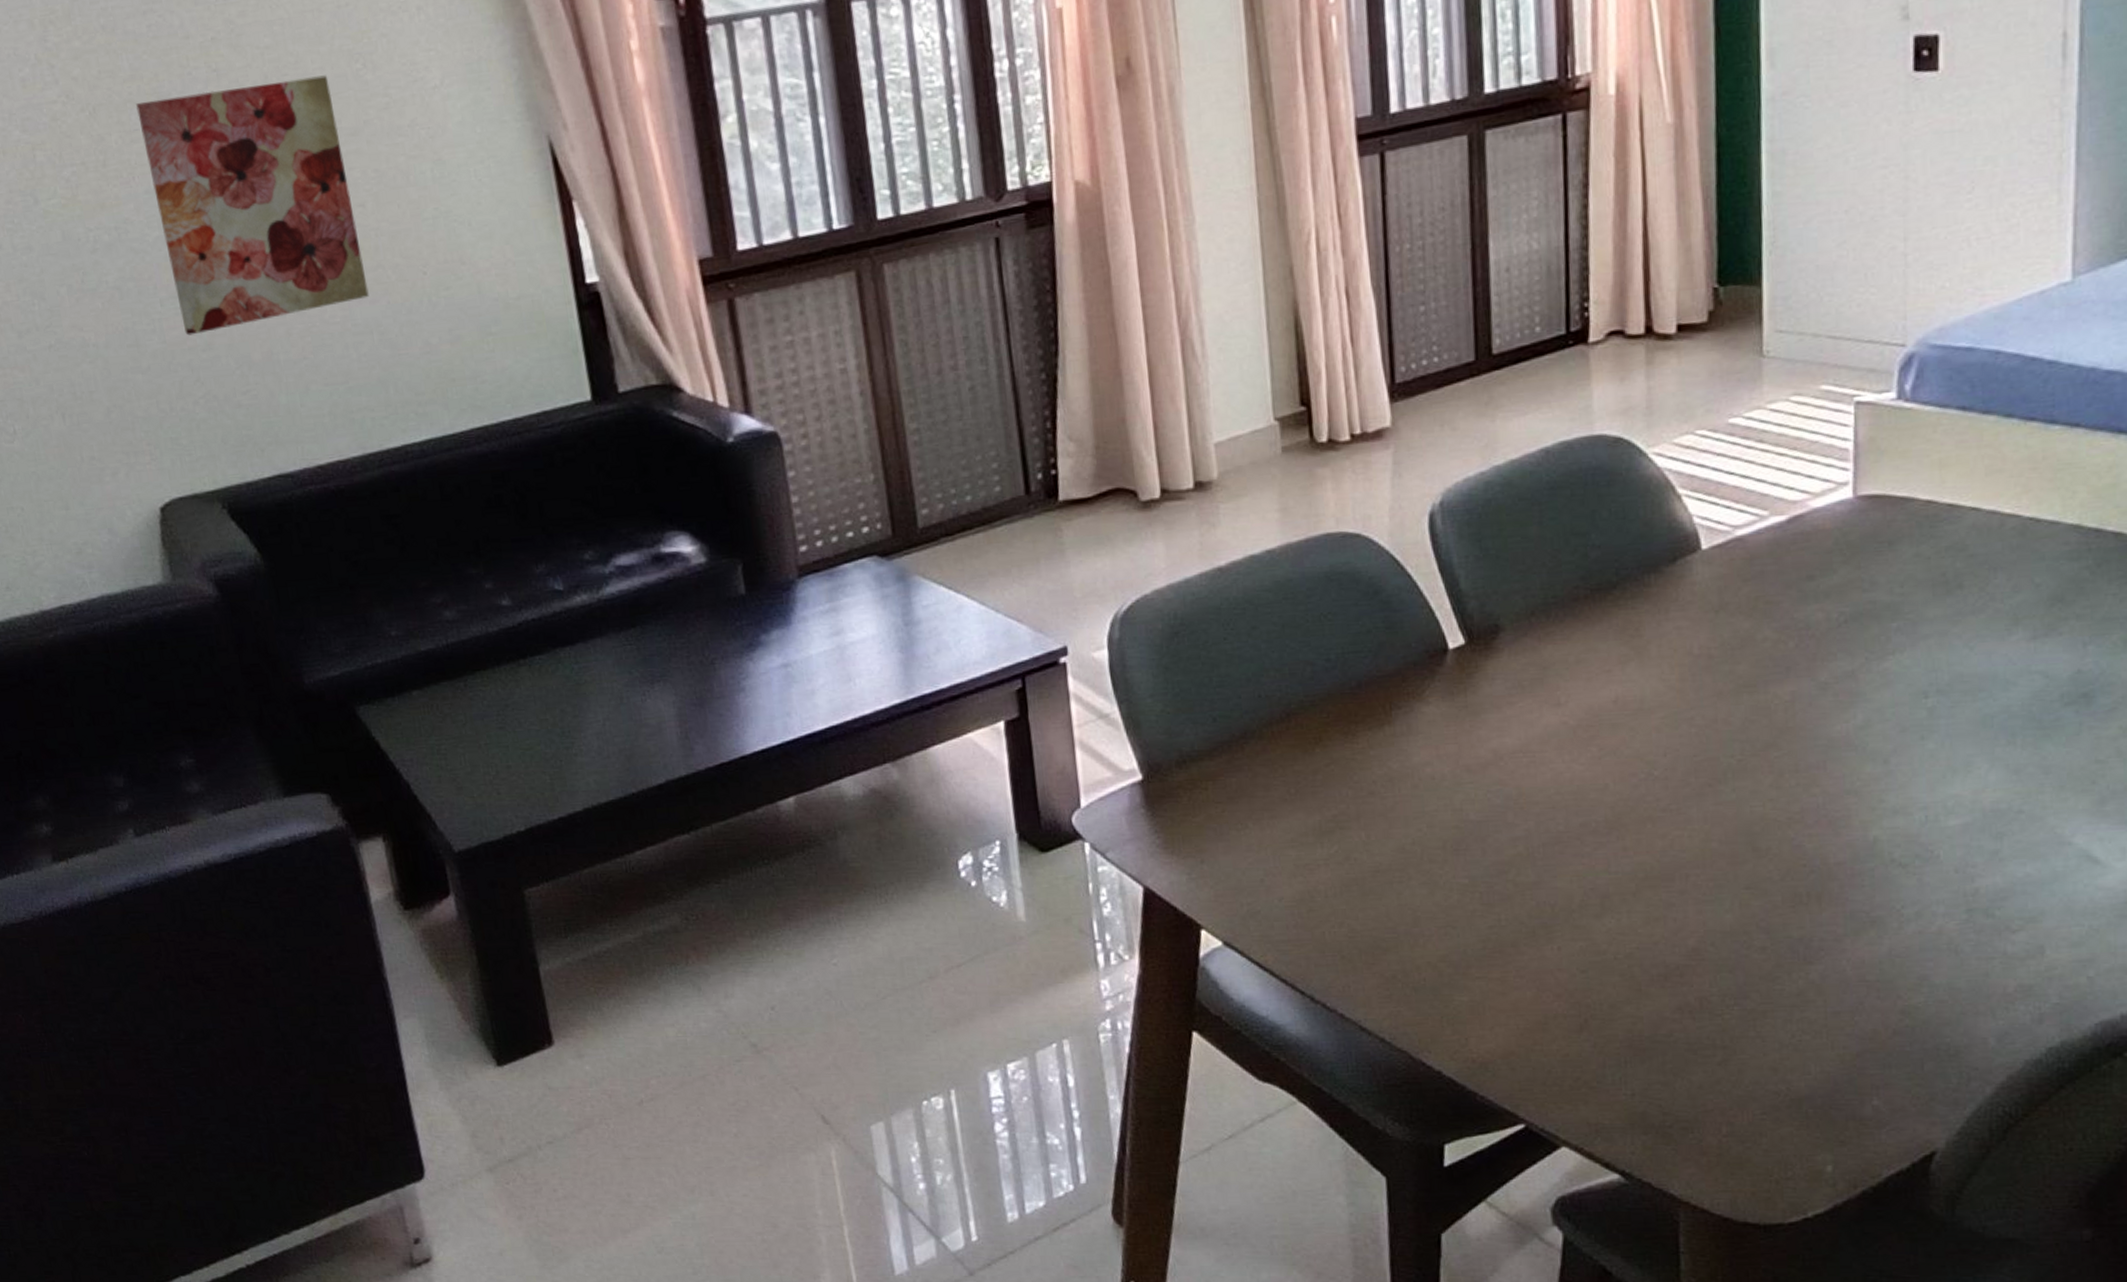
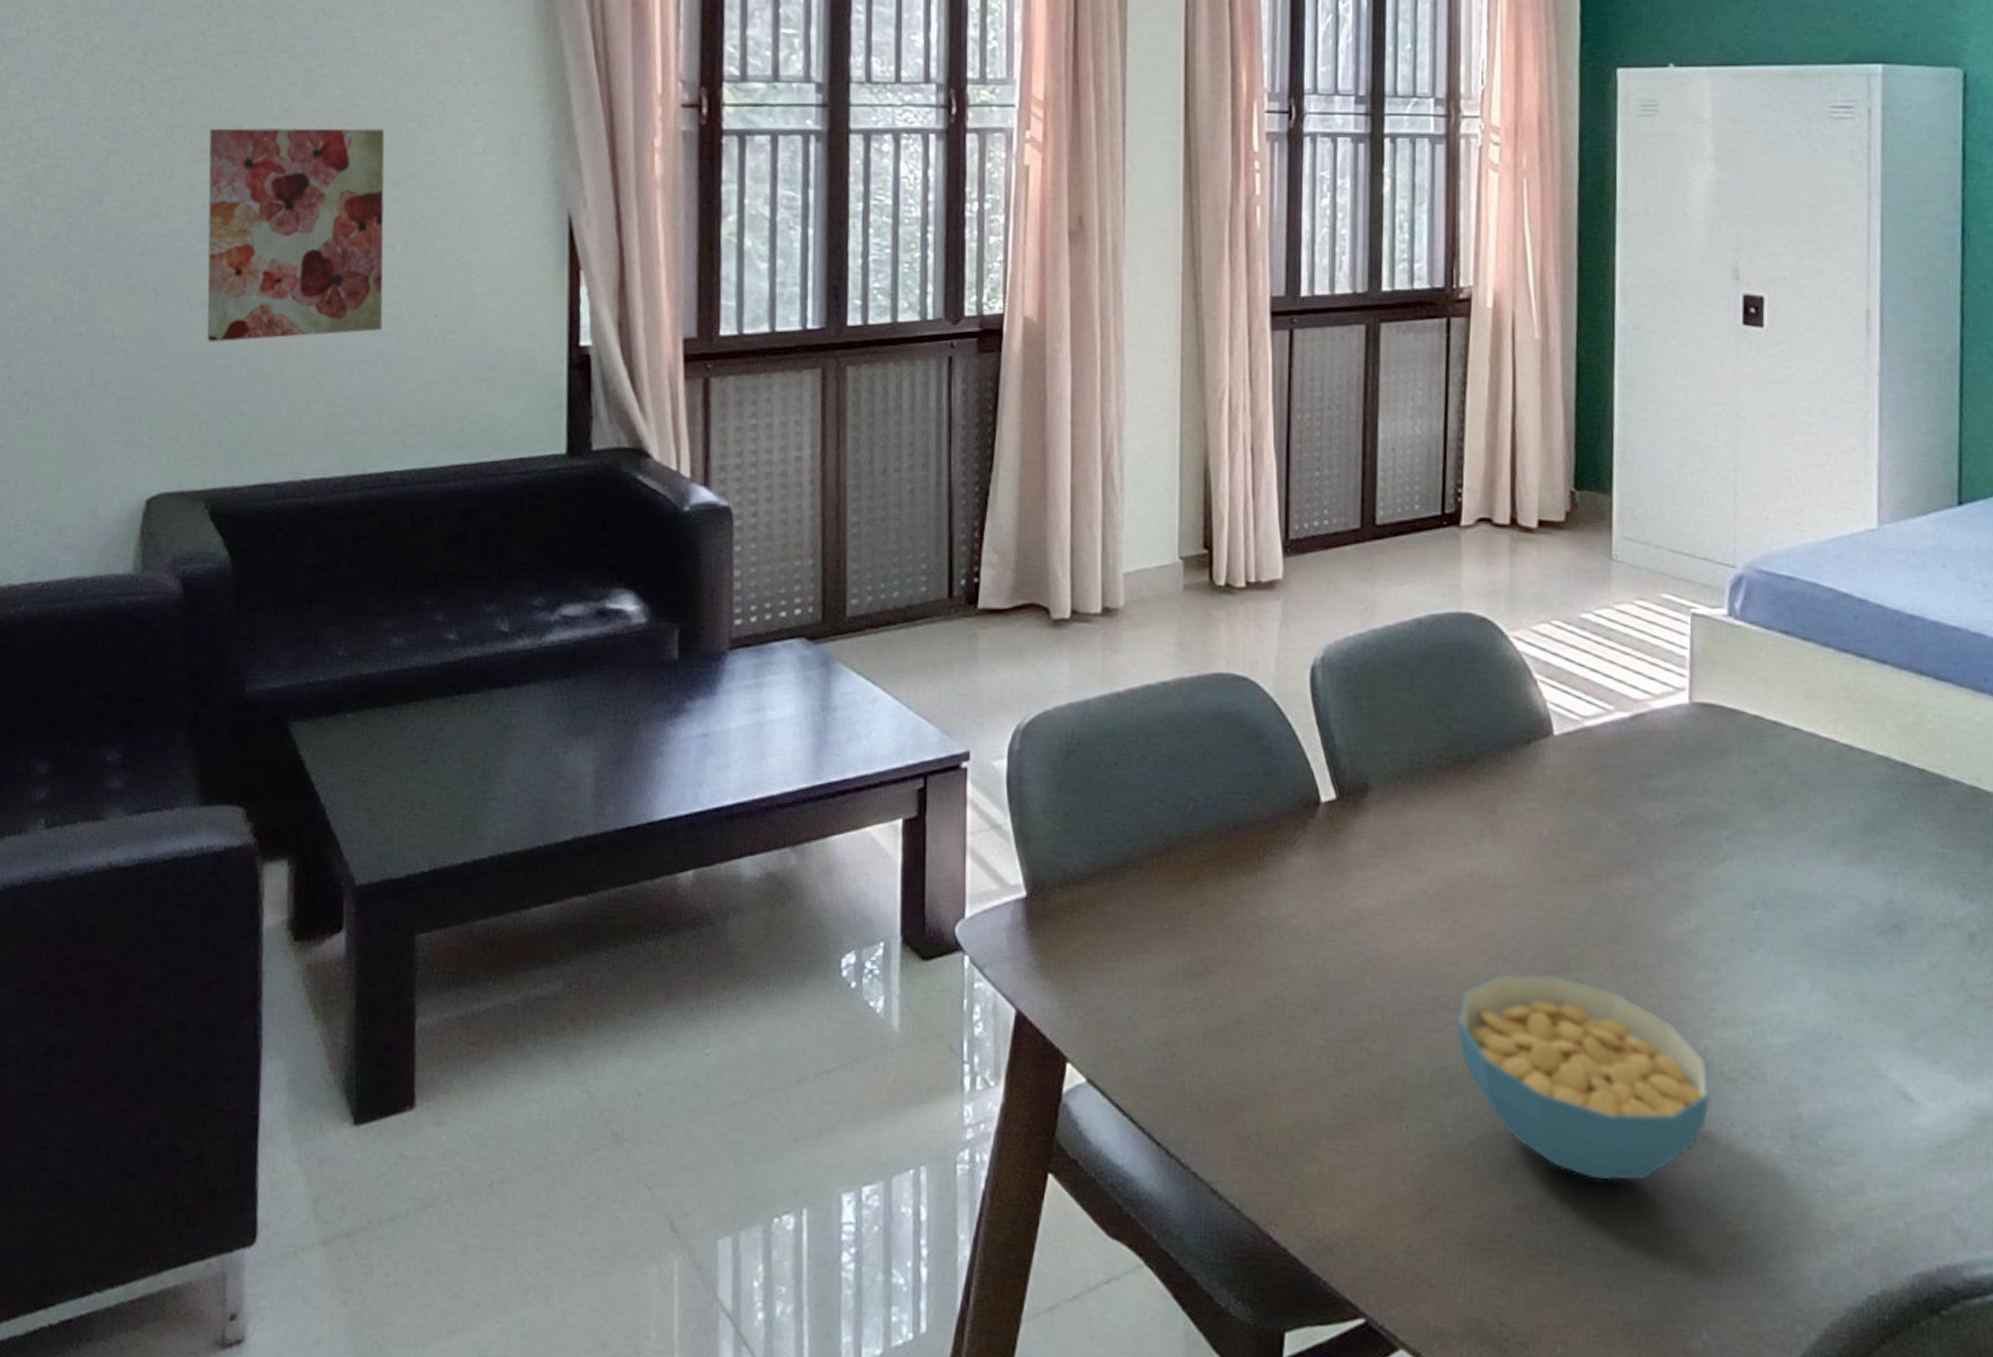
cereal bowl: none [1606,787,1880,974] -> present [1457,973,1711,1181]

